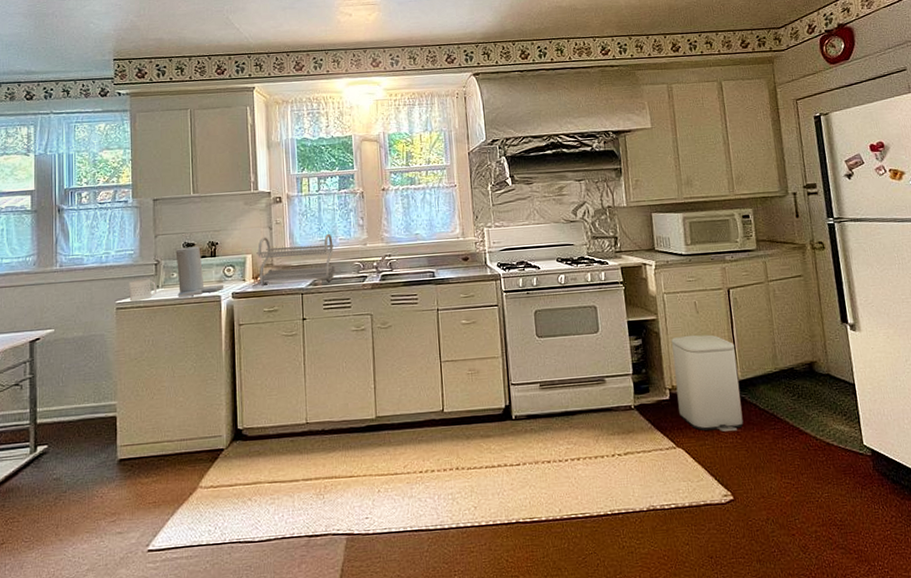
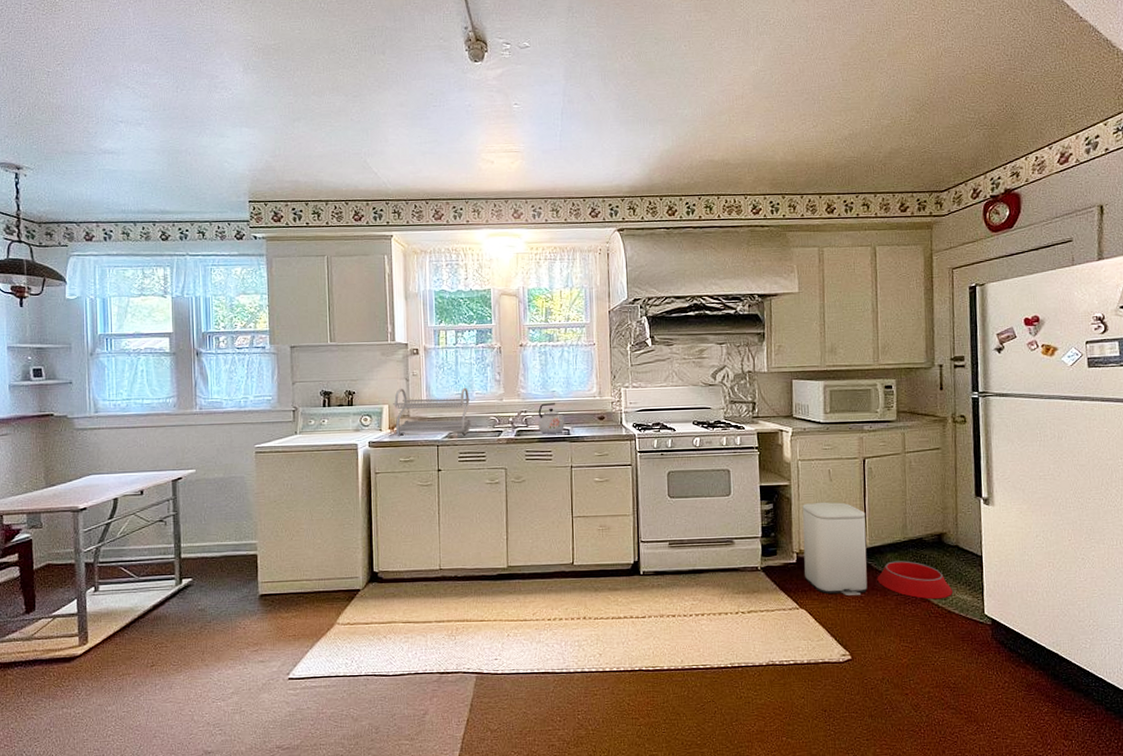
mug: present [129,278,156,301] -> none [267,424,294,446]
paper towel: present [175,246,224,298] -> none [313,394,361,444]
kettle: none [402,245,430,277] -> present [537,403,565,434]
pet bowl: none [752,392,830,432] -> present [877,561,954,600]

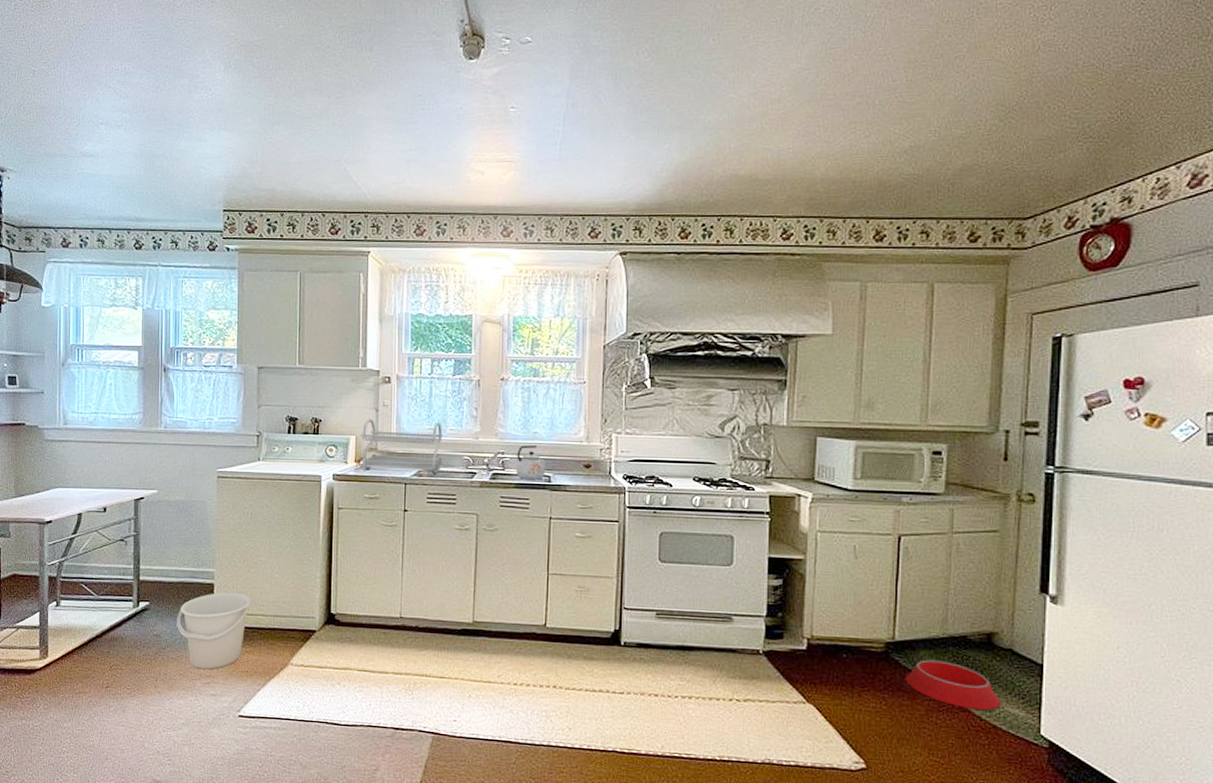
bucket: none [220,561,295,638] -> present [176,592,251,670]
pedal bin: present [802,502,868,597] -> none [816,582,897,696]

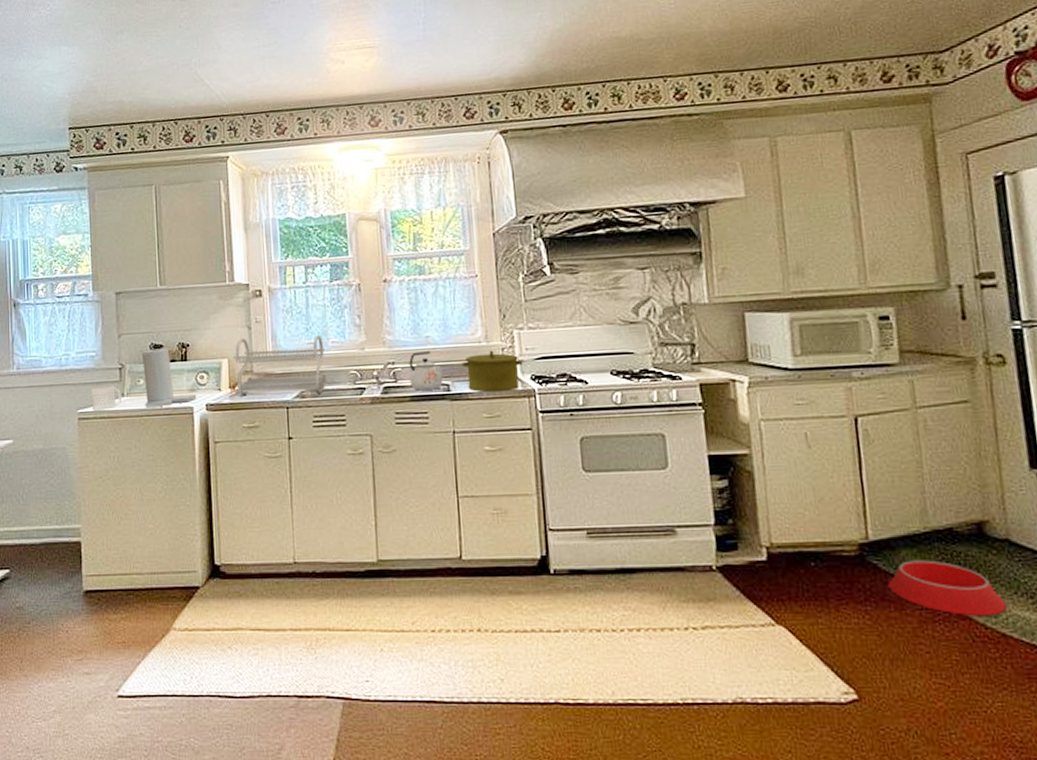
bucket: present [176,592,251,670] -> none [40,550,124,644]
mug: none [230,449,257,472] -> present [91,385,121,411]
paper towel: none [278,421,326,473] -> present [141,348,197,408]
cooking pot: none [563,450,618,487] -> present [462,350,523,393]

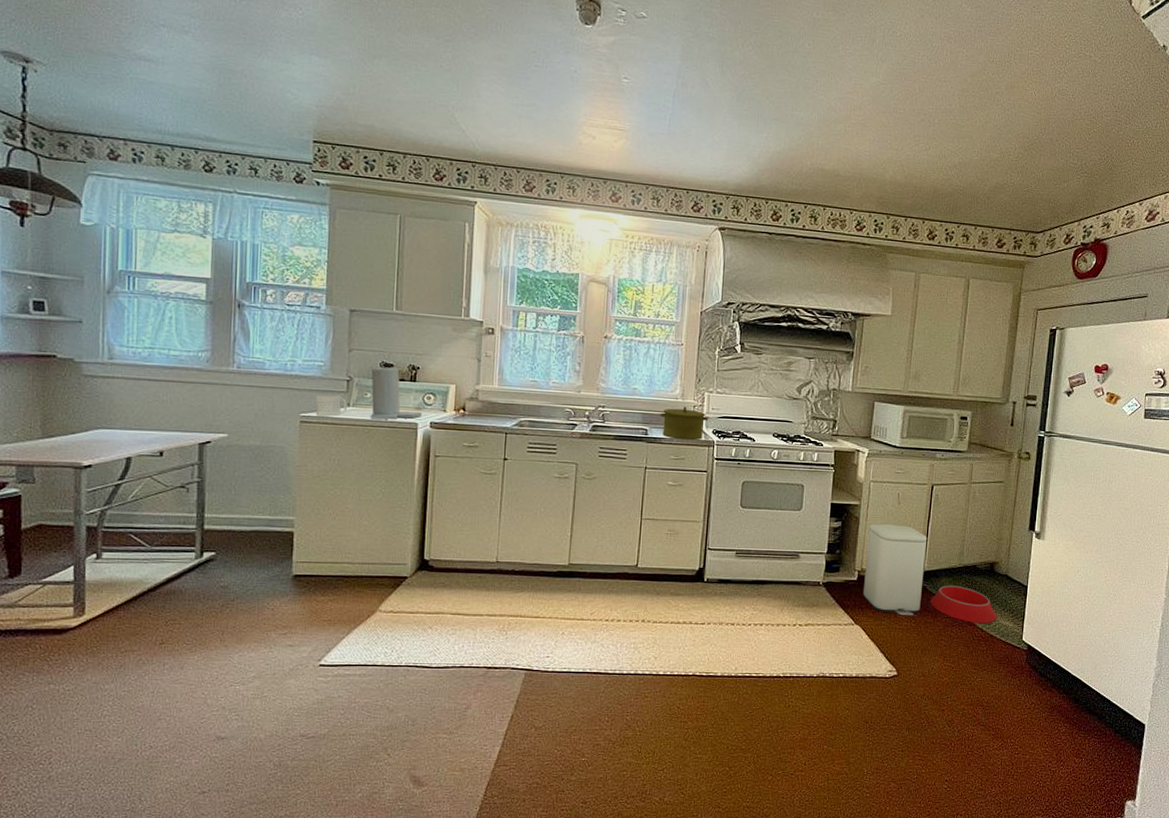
dish rack: present [233,334,328,396] -> none [461,368,546,424]
kettle: present [409,351,443,391] -> none [614,400,645,432]
pedal bin: none [770,476,875,610] -> present [863,523,928,616]

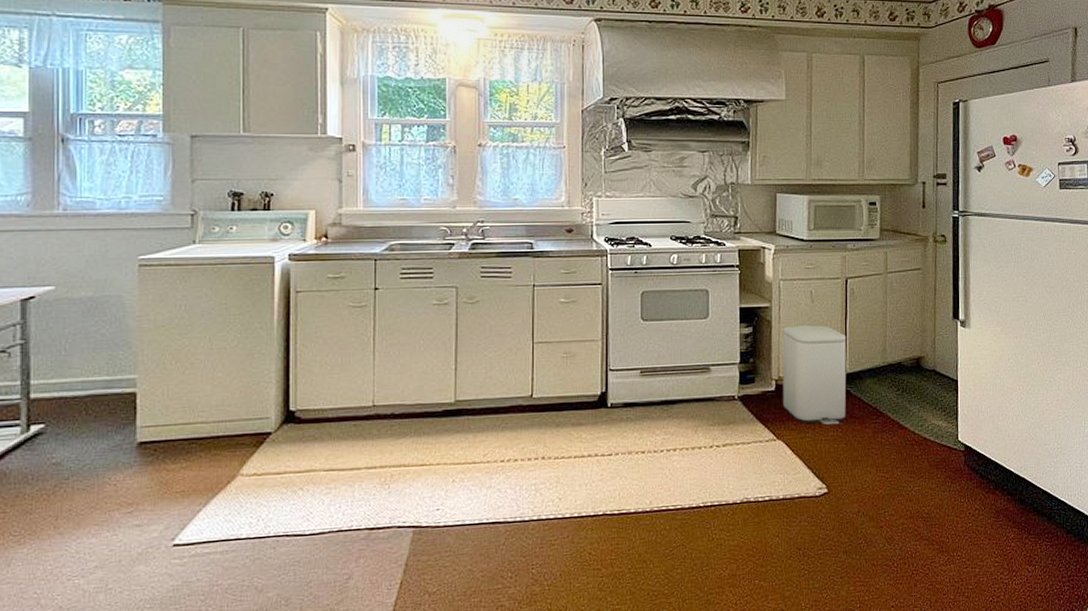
mug: present [315,394,347,417] -> none [156,231,192,258]
paper towel: present [370,367,423,420] -> none [218,196,279,256]
cooking pot: present [660,406,709,441] -> none [545,214,599,252]
pet bowl: present [930,585,998,624] -> none [856,386,930,427]

